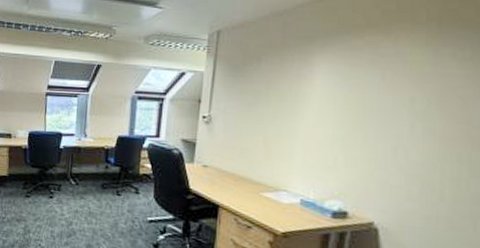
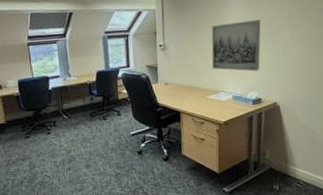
wall art: none [273,100,361,173] -> present [211,20,261,72]

